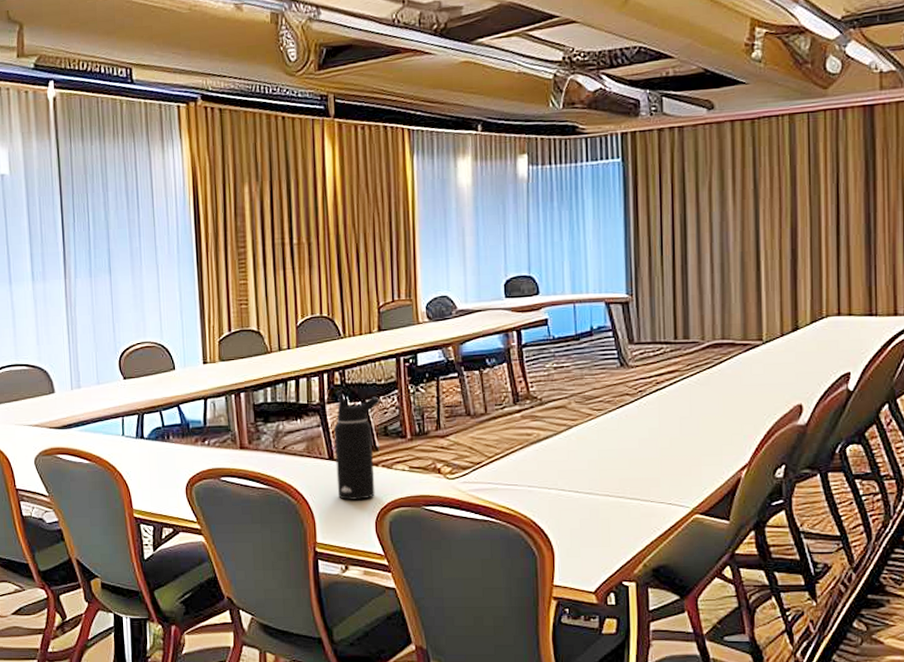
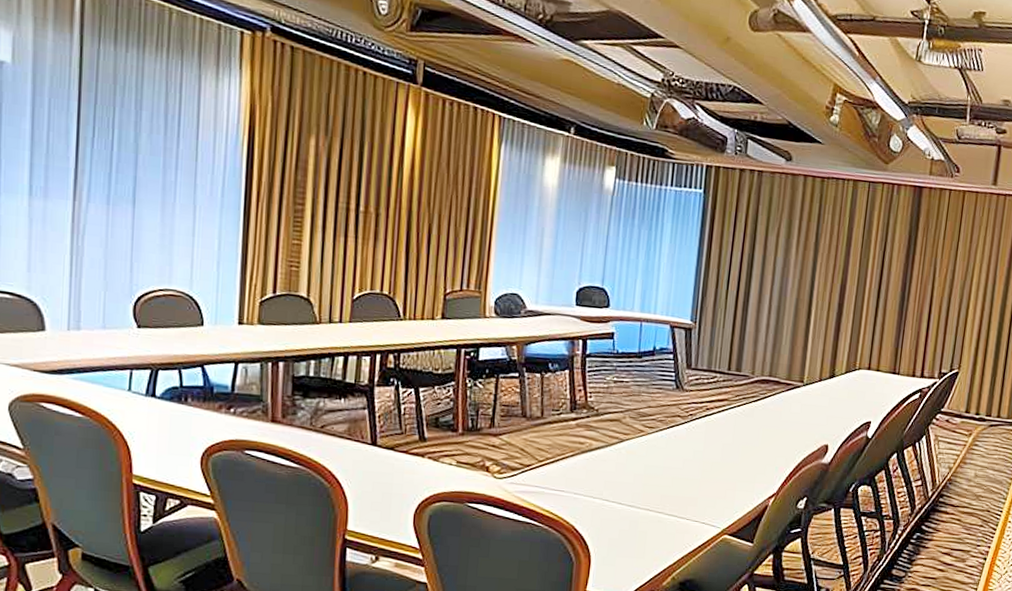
water bottle: present [334,390,381,500] -> none [376,374,436,490]

